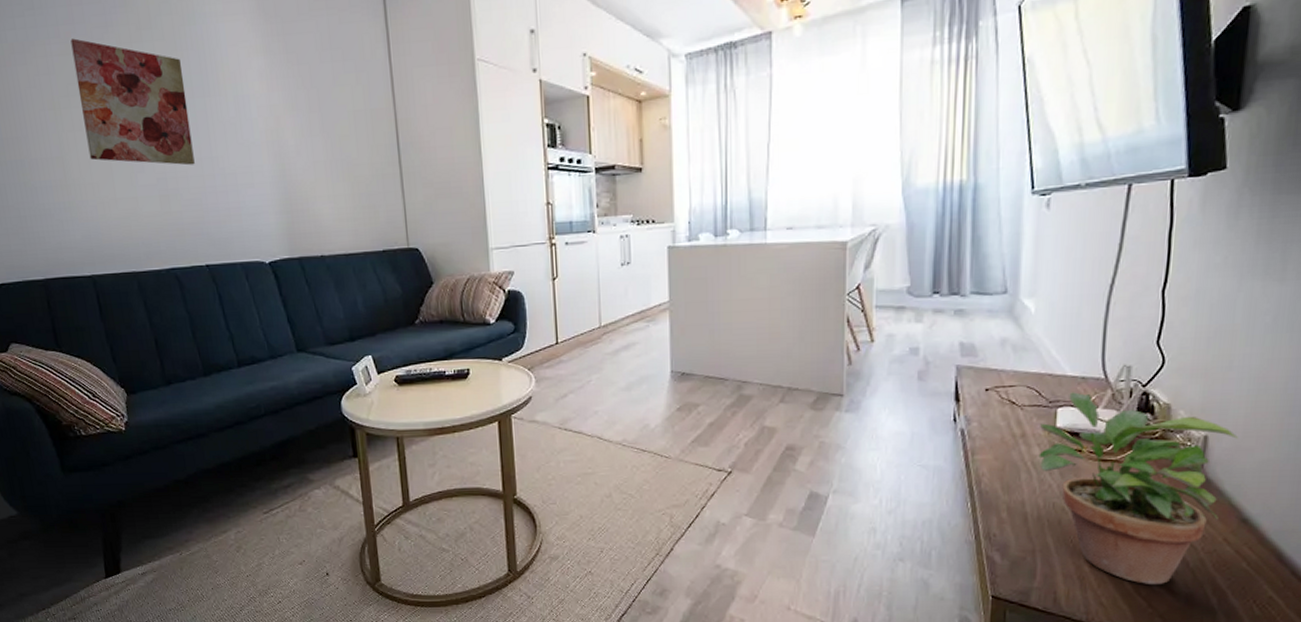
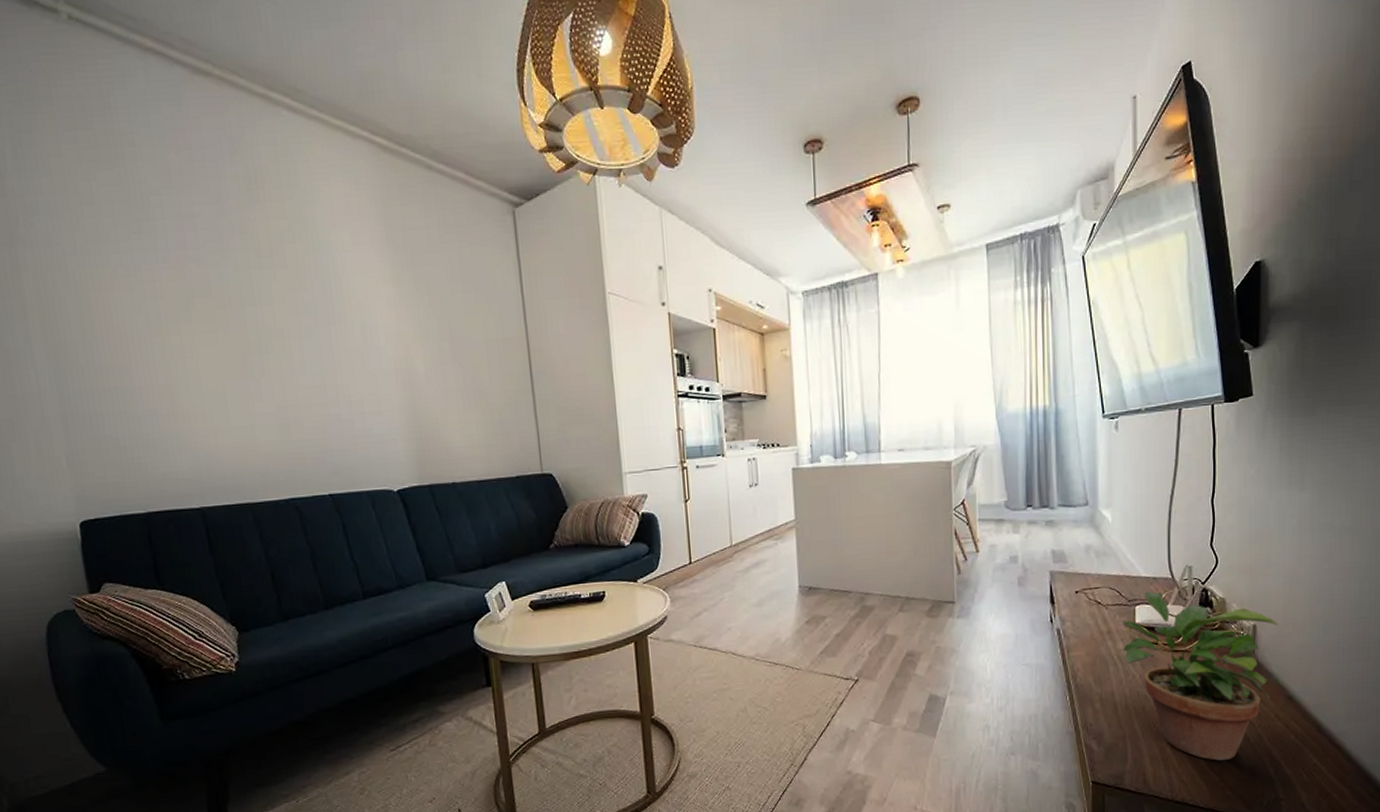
wall art: present [71,38,195,166] -> none [182,264,318,393]

